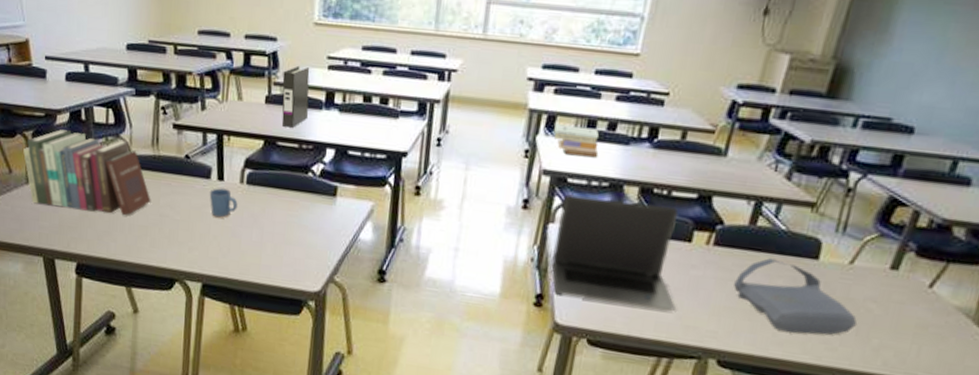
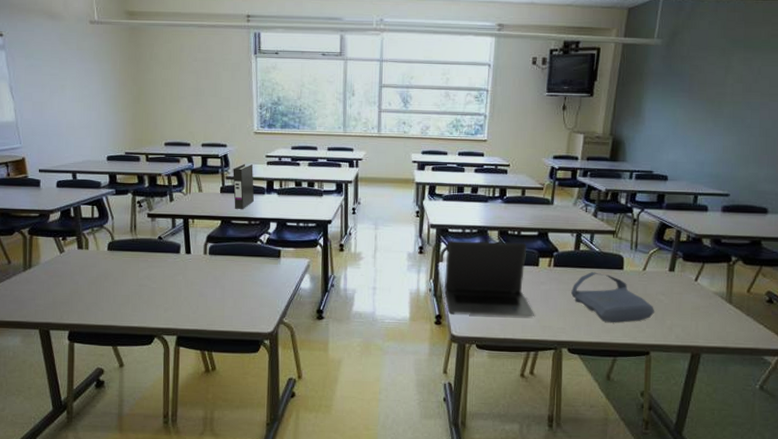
books: present [23,128,151,216] -> none [21,224,132,289]
mug: present [209,188,238,218] -> none [179,260,203,283]
books: present [554,124,600,158] -> none [435,191,468,213]

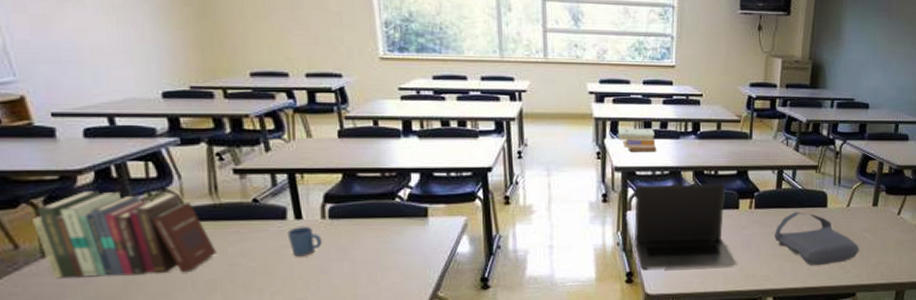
books: none [21,224,132,289] -> present [32,190,217,278]
mug: none [179,260,203,283] -> present [287,227,322,257]
binder: present [233,163,254,209] -> none [353,98,386,158]
books: none [435,191,468,213] -> present [618,128,657,153]

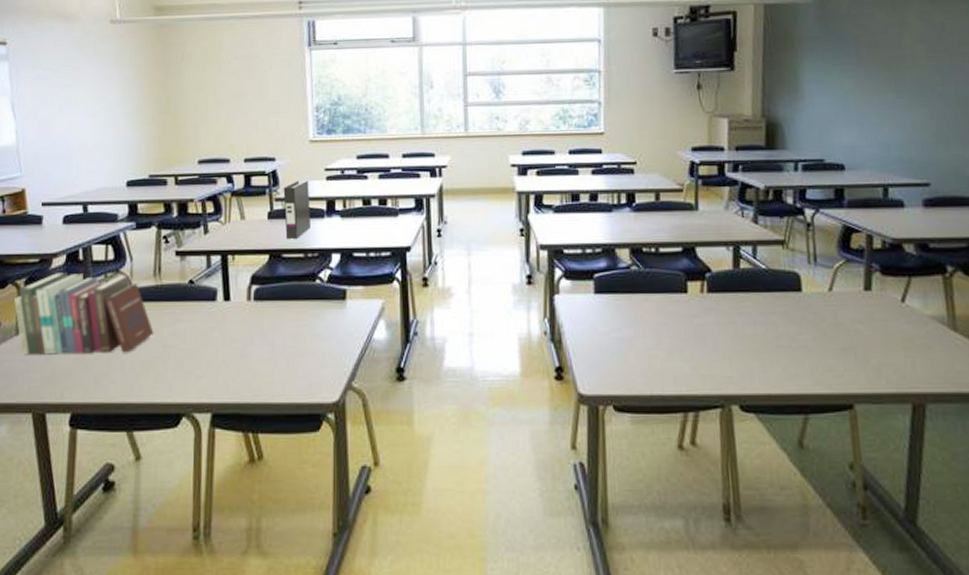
mug: present [287,227,322,257] -> none [215,309,246,340]
binder: none [353,98,386,158] -> present [283,180,311,239]
books: present [618,128,657,153] -> none [543,201,587,229]
laptop computer: present [634,183,736,270] -> none [562,262,688,365]
bag: present [775,212,860,265] -> none [735,297,853,365]

